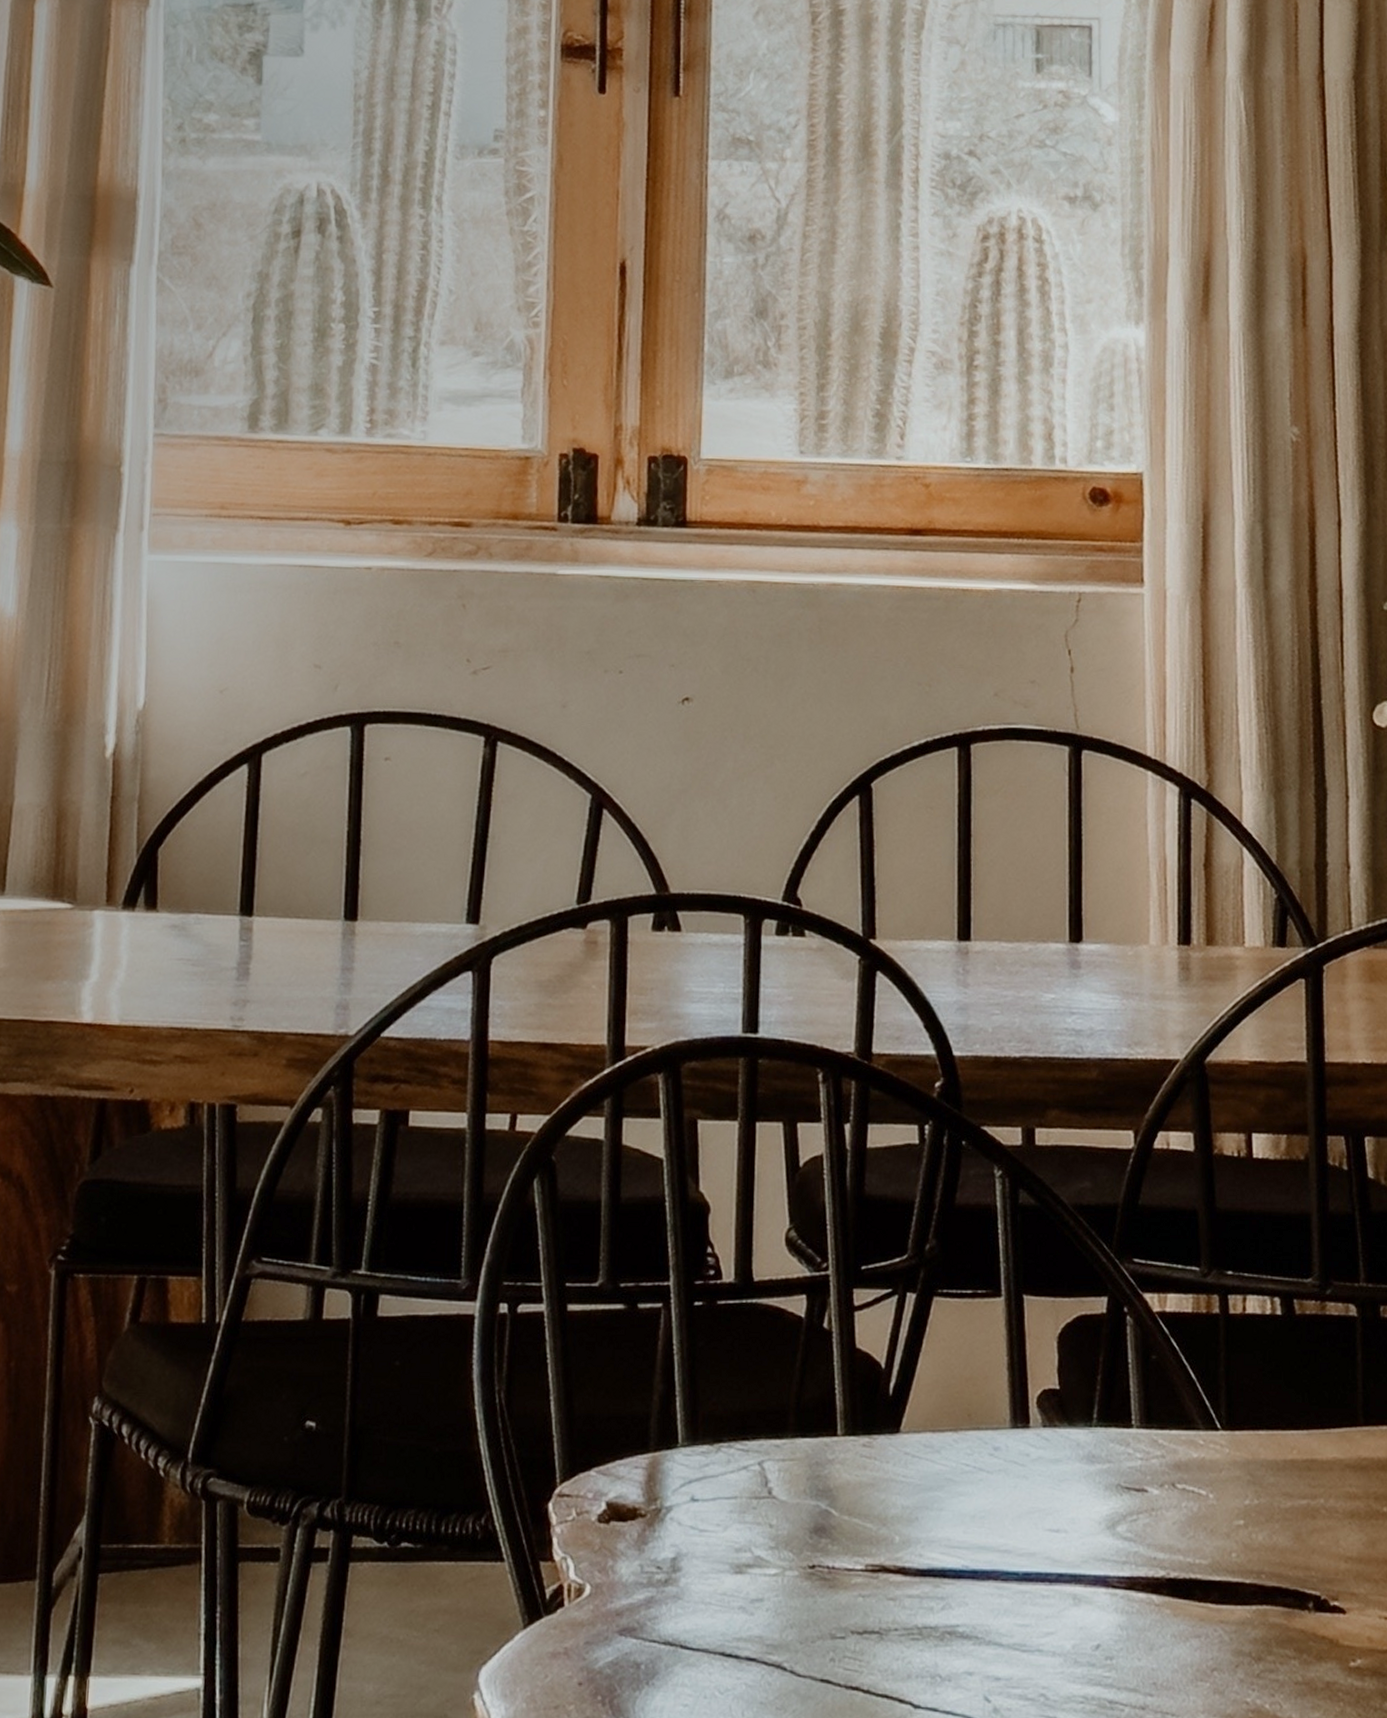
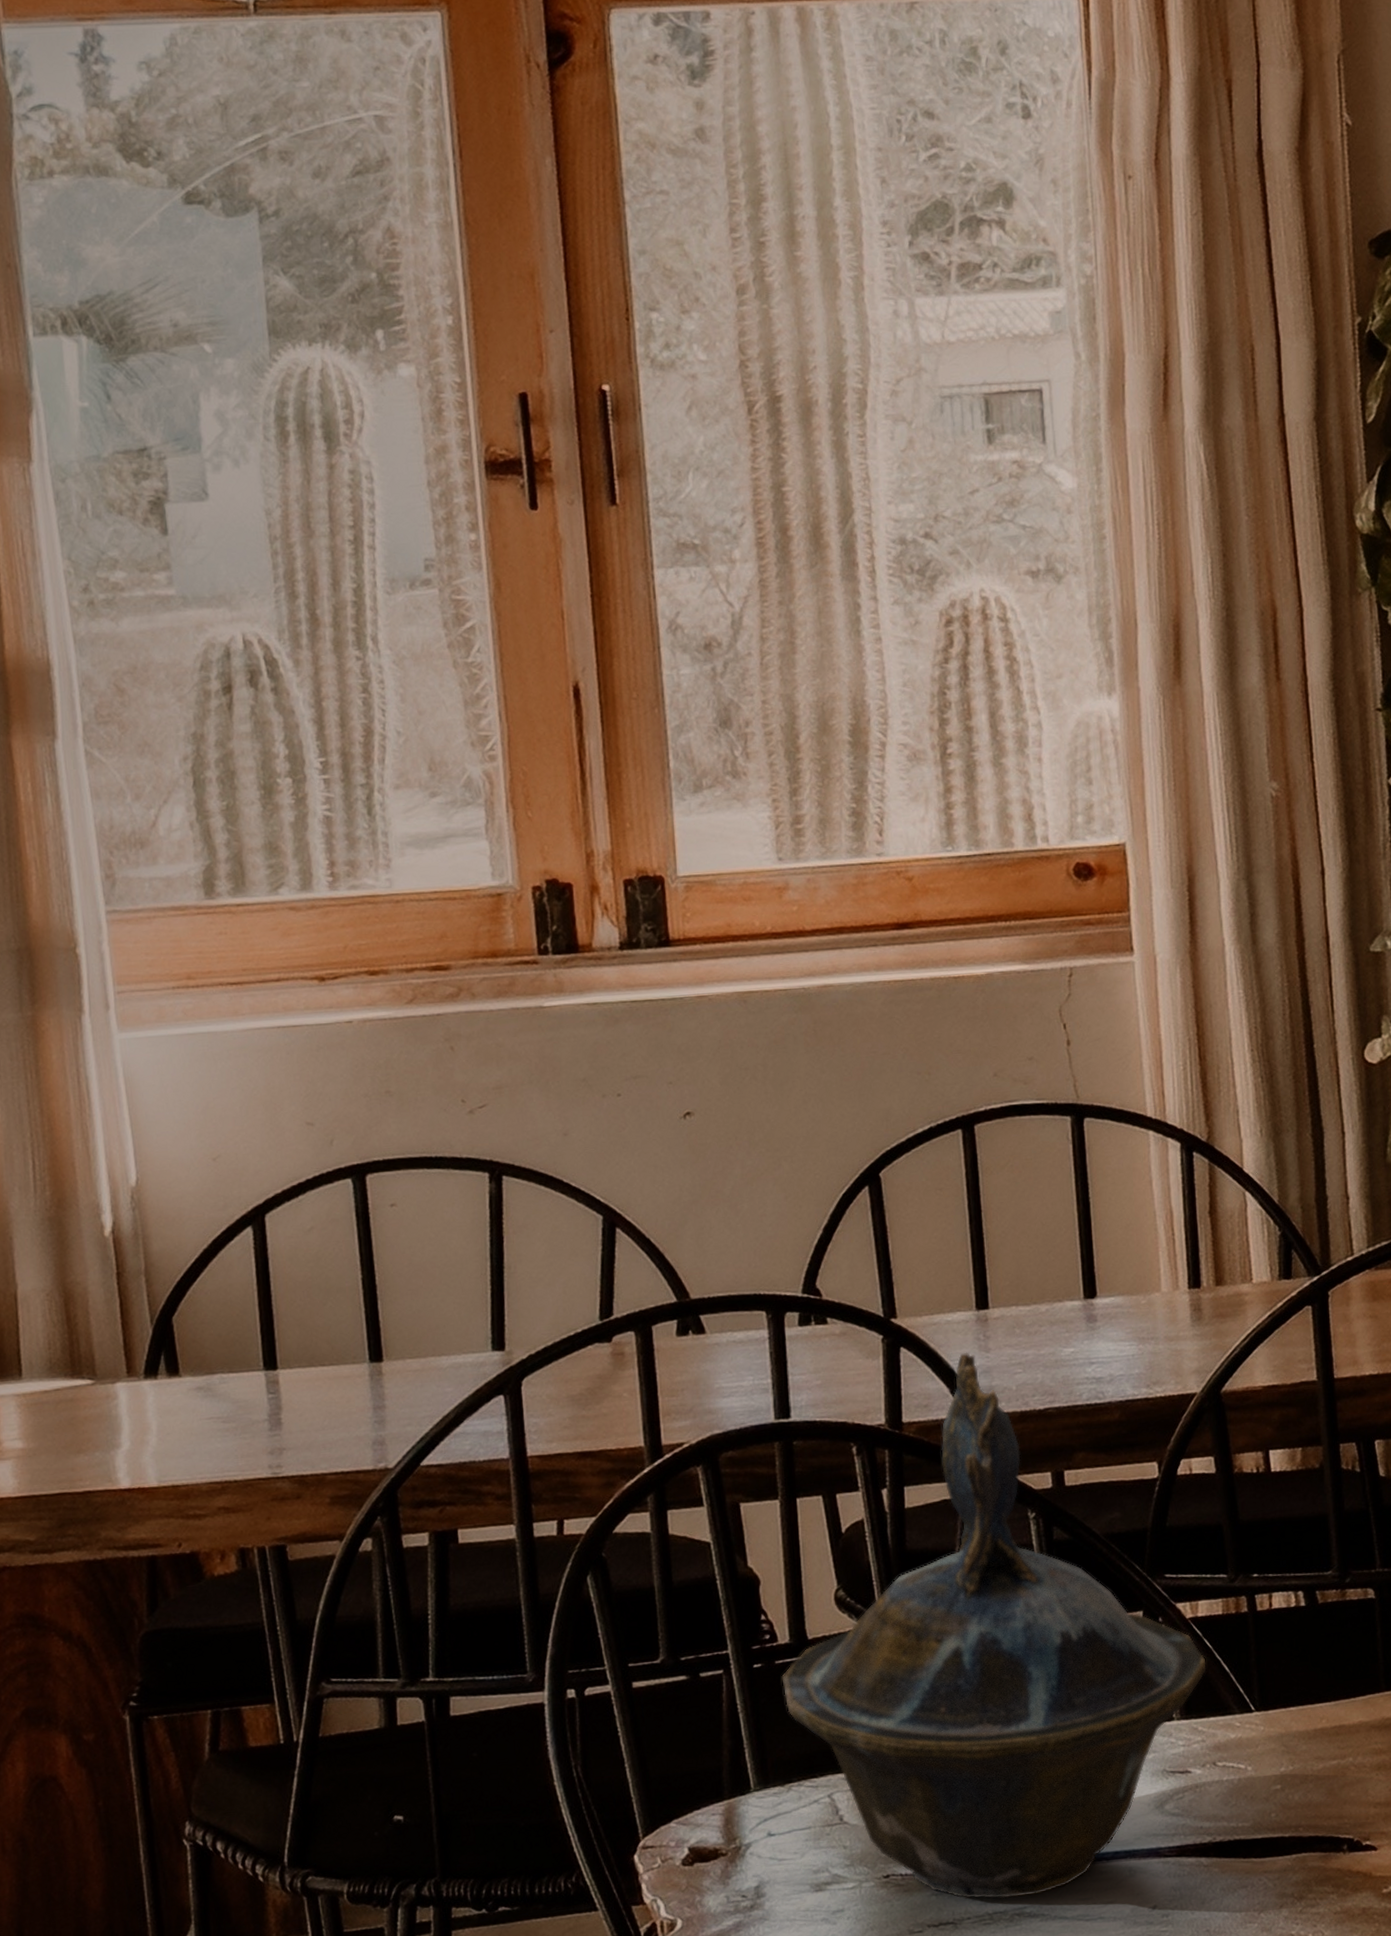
ceramic bowl: none [722,986,1172,1613] -> present [781,1353,1207,1899]

